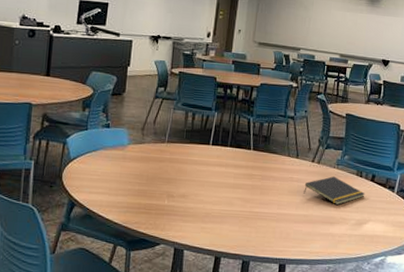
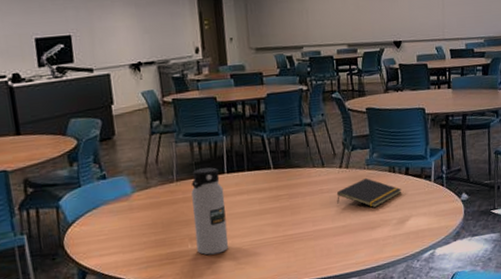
water bottle: none [172,136,206,214] -> present [191,167,229,255]

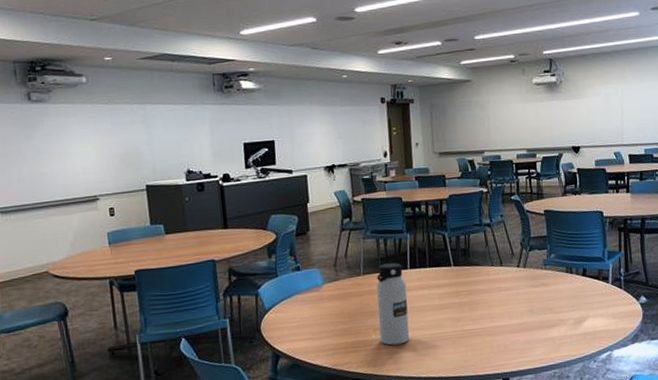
notepad: present [336,178,402,208] -> none [514,278,579,308]

